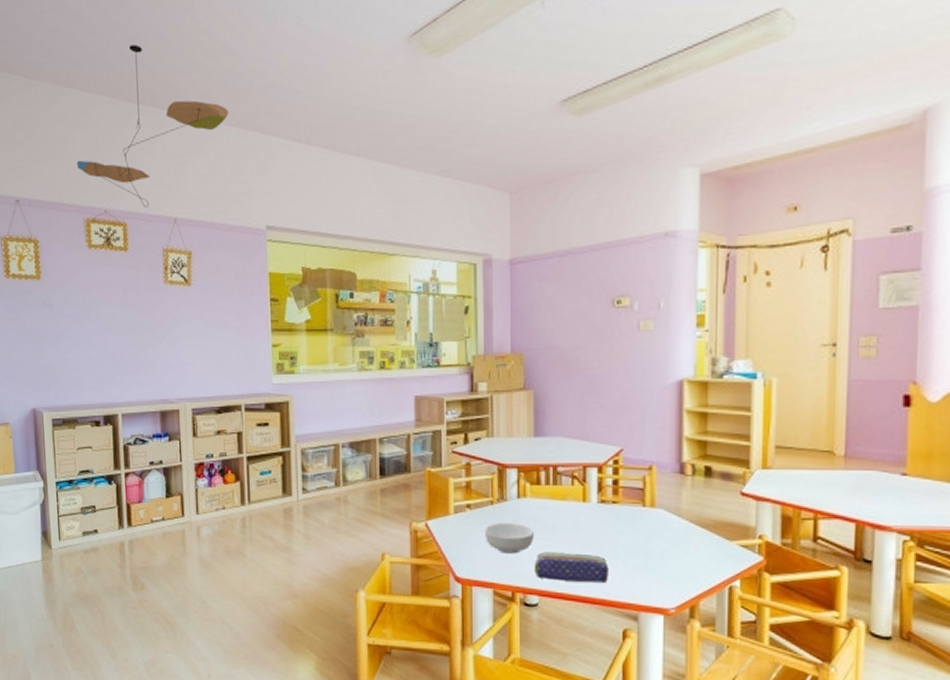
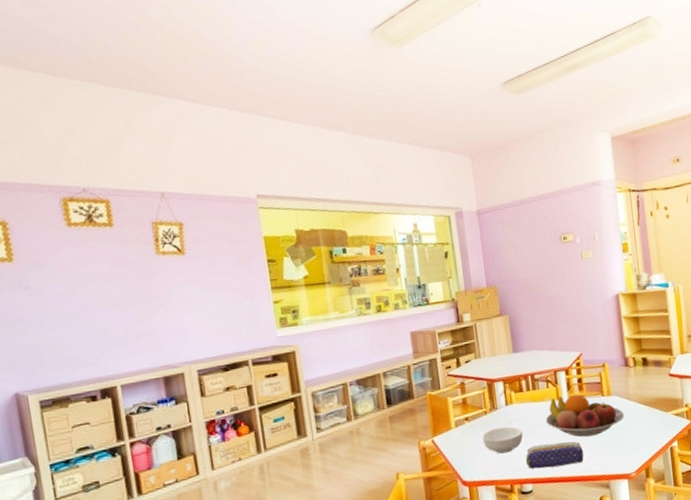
ceiling mobile: present [76,44,228,207] -> none [46,31,208,184]
fruit bowl: none [565,498,670,553] -> present [545,394,624,437]

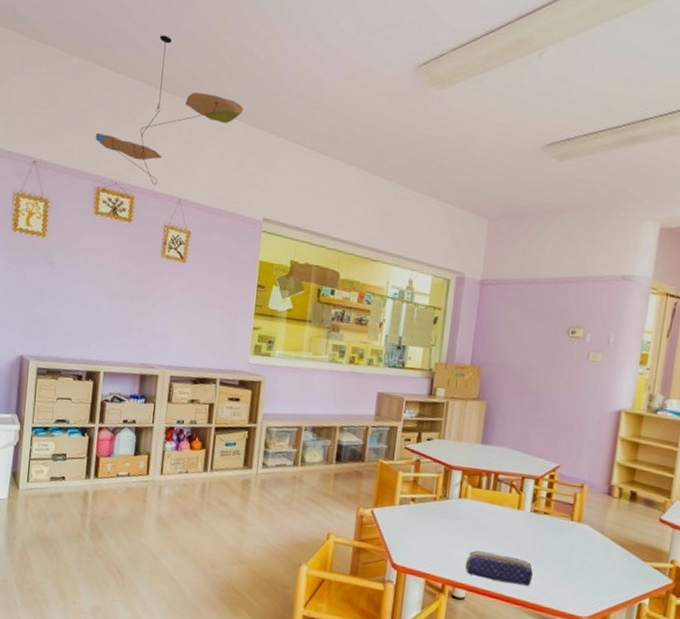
ceiling mobile: none [46,31,208,184] -> present [95,35,243,185]
cereal bowl: present [483,426,523,454] -> none [424,518,469,549]
fruit bowl: present [545,394,624,437] -> none [498,506,592,562]

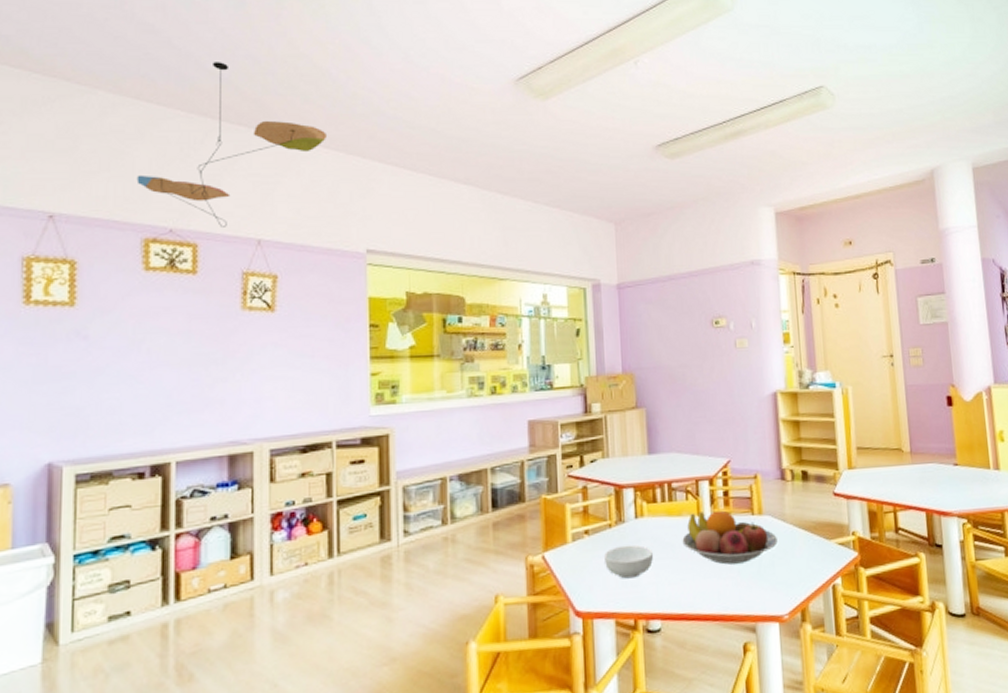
cereal bowl: none [424,518,469,549] -> present [605,544,653,579]
pencil case: present [464,550,533,586] -> none [654,569,726,601]
fruit bowl: none [498,506,592,562] -> present [682,510,778,565]

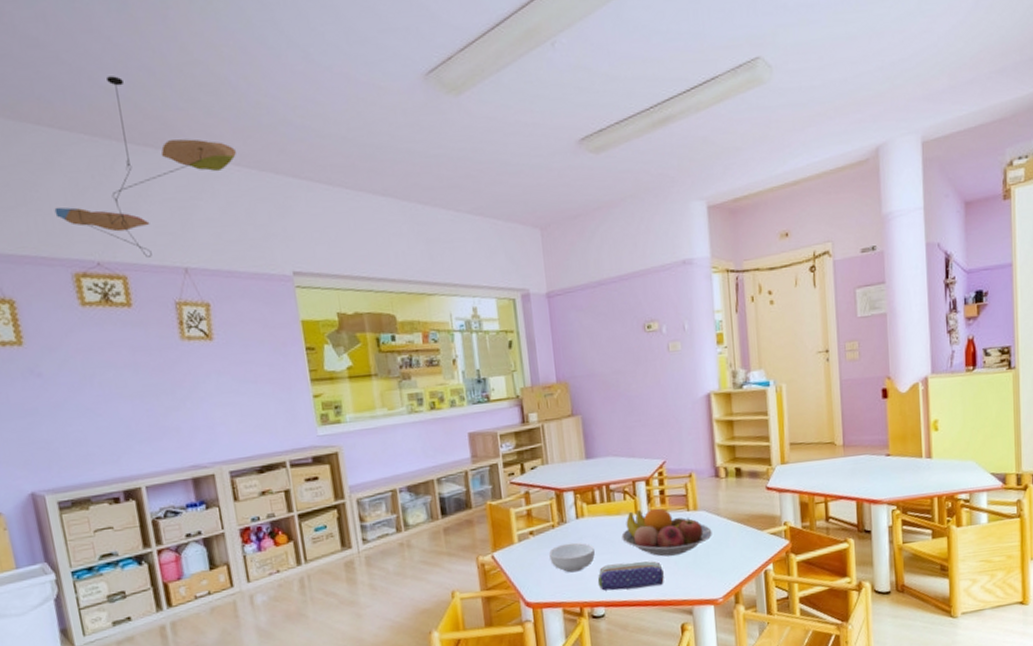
pencil case: none [654,569,726,601] -> present [597,561,664,591]

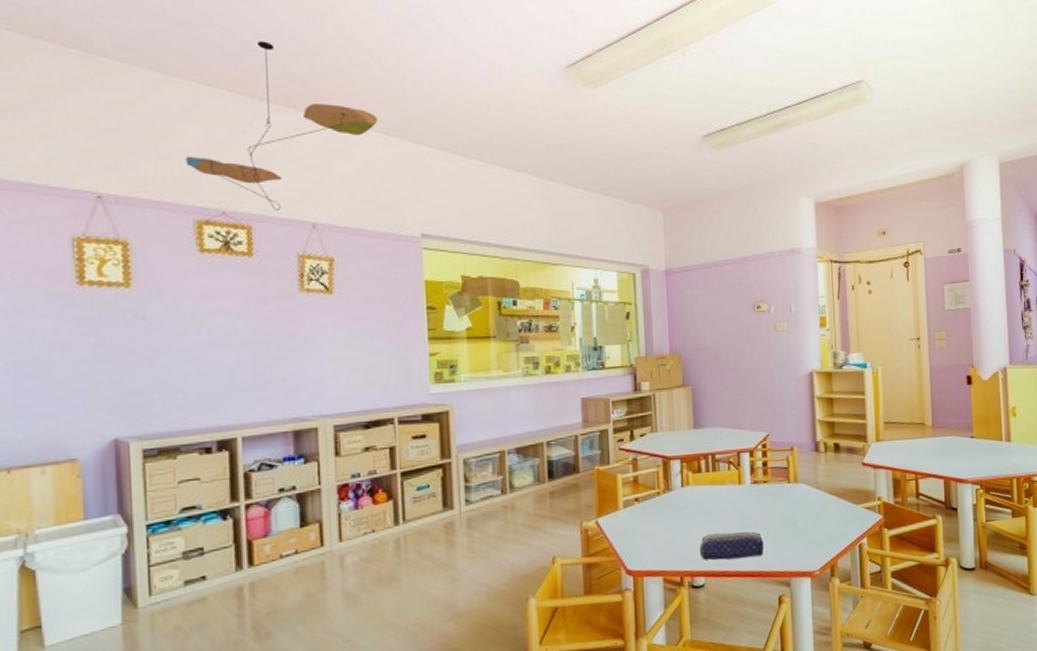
cereal bowl: present [549,542,595,573] -> none [653,510,698,541]
fruit bowl: present [621,508,712,557] -> none [724,479,811,528]

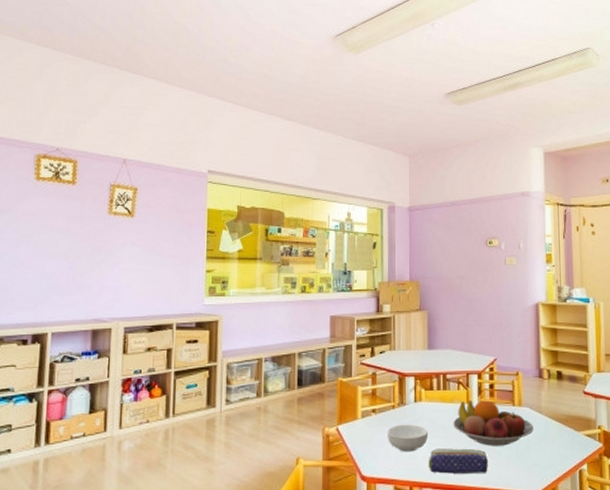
ceiling mobile: present [185,41,377,210] -> none [34,17,181,148]
cereal bowl: none [653,510,698,541] -> present [388,424,428,452]
fruit bowl: none [724,479,811,528] -> present [453,400,534,446]

